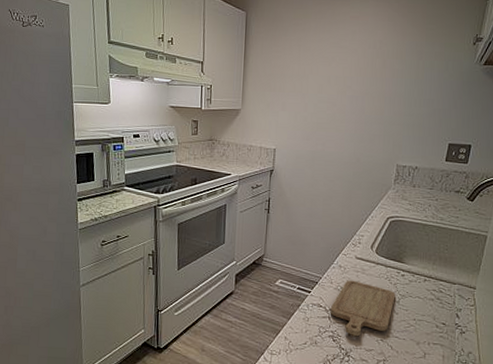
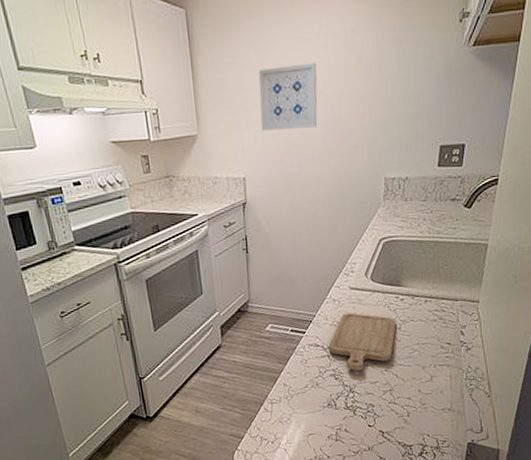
wall art: none [294,63,348,115] -> present [258,62,318,131]

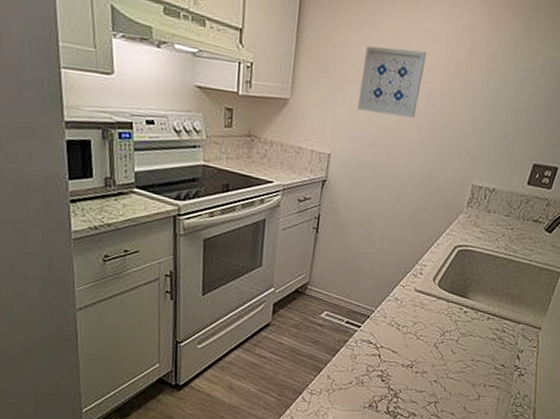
chopping board: present [328,312,396,371] -> none [380,315,455,376]

